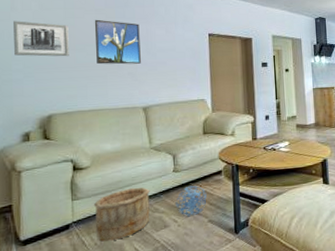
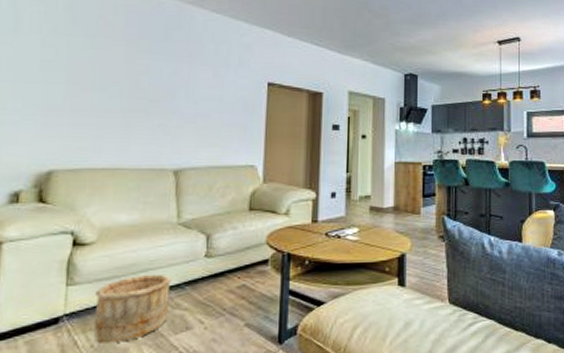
wall art: present [14,21,69,57] -> none [12,46,88,97]
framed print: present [94,19,141,65] -> none [119,53,180,114]
decorative ball: present [175,185,207,217] -> none [203,276,246,318]

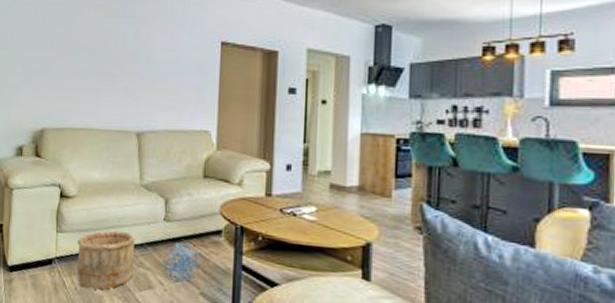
decorative ball: none [203,276,246,318] -> present [163,241,201,283]

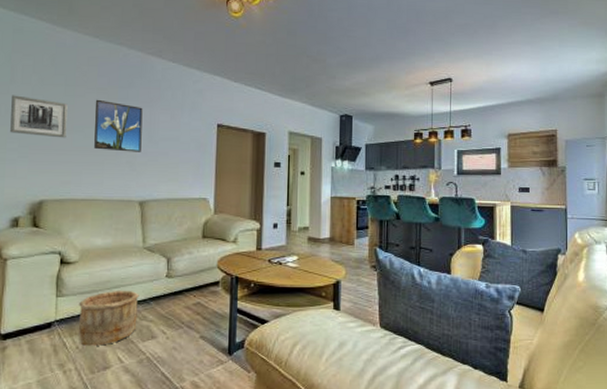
wall art: none [15,17,67,62] -> present [10,95,68,138]
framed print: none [92,17,140,76] -> present [94,99,143,152]
decorative ball: present [163,241,201,283] -> none [165,294,201,330]

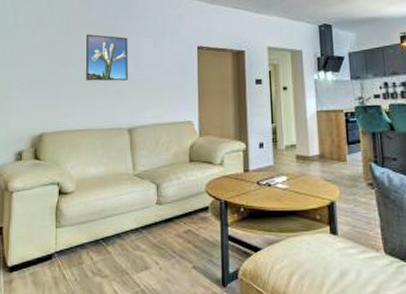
wall art: present [10,95,68,138] -> none [14,37,62,73]
wooden bucket: present [78,290,139,346] -> none [76,219,132,278]

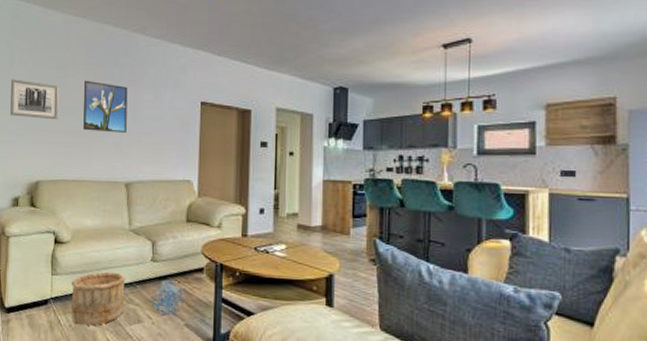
wall art: none [14,37,62,73] -> present [10,79,59,120]
wooden bucket: none [76,219,132,278] -> present [71,271,126,326]
decorative ball: none [158,221,191,260] -> present [151,279,185,316]

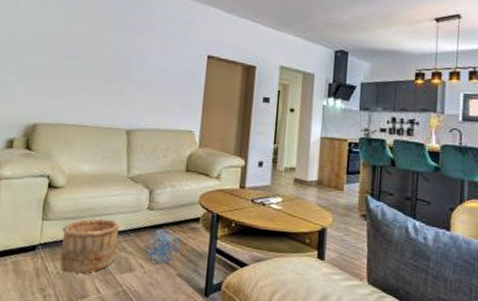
wall art: present [10,79,59,120] -> none [12,20,66,64]
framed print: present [83,80,128,133] -> none [87,26,136,81]

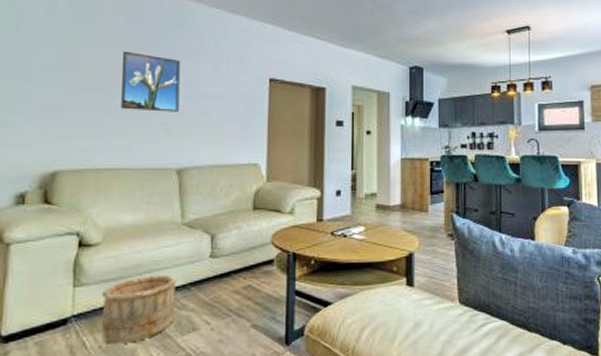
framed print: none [87,26,136,81] -> present [121,51,181,112]
decorative ball: present [144,228,180,265] -> none [209,276,252,319]

